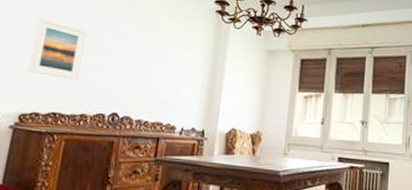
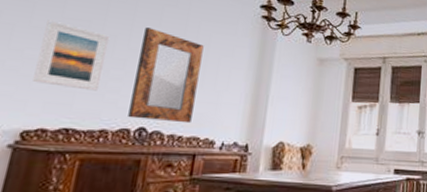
home mirror: none [103,23,166,110] -> present [128,27,204,124]

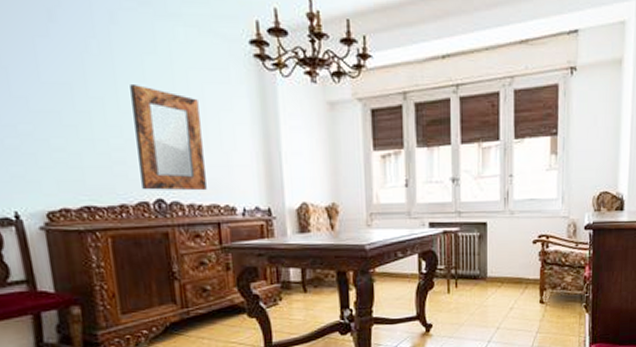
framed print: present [33,19,110,91] -> none [26,87,105,164]

